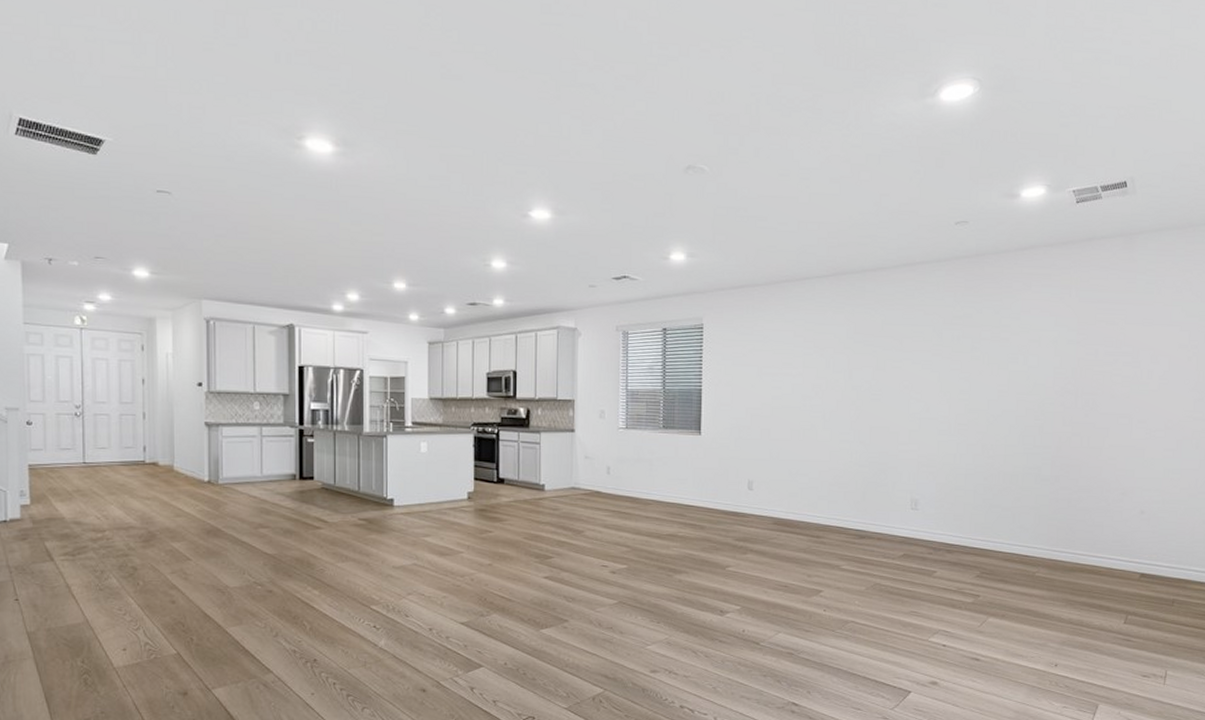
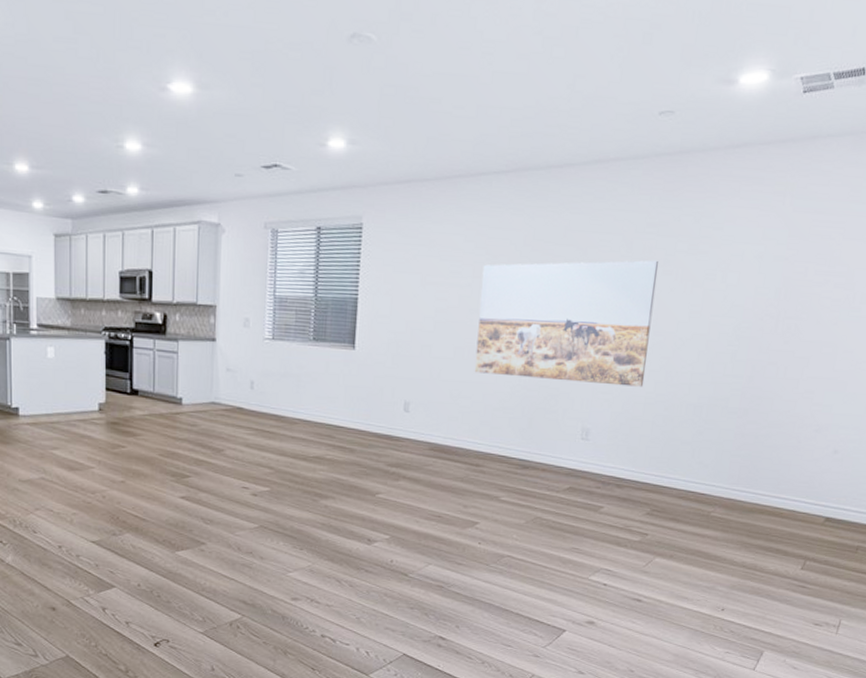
wall art: none [810,347,967,460] -> present [474,260,659,387]

